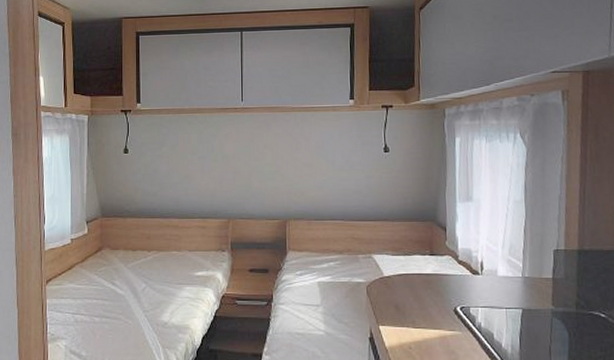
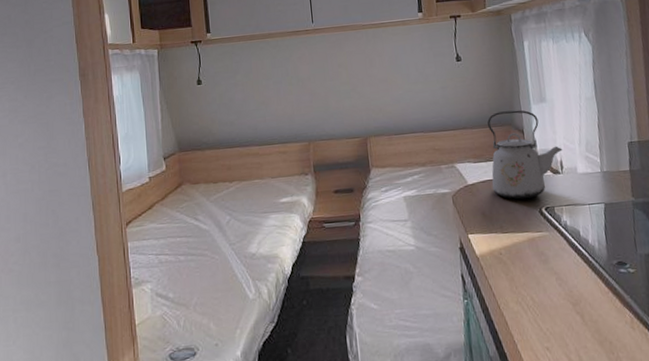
kettle: none [408,206,485,296] -> present [487,110,563,200]

